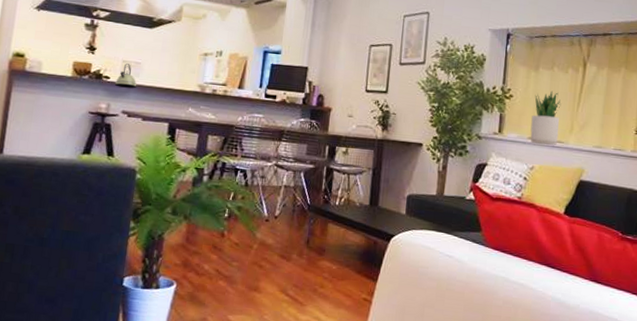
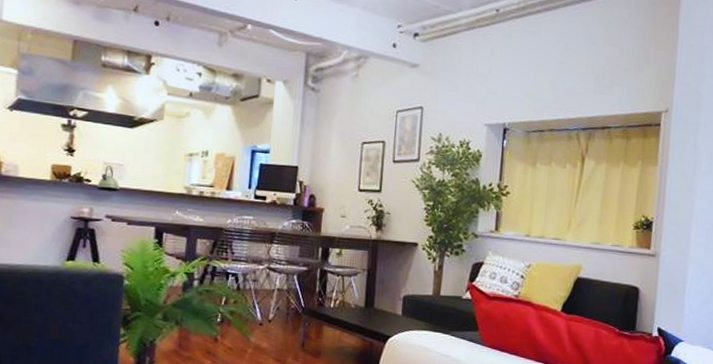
planter: present [530,90,561,145] -> none [527,187,559,242]

